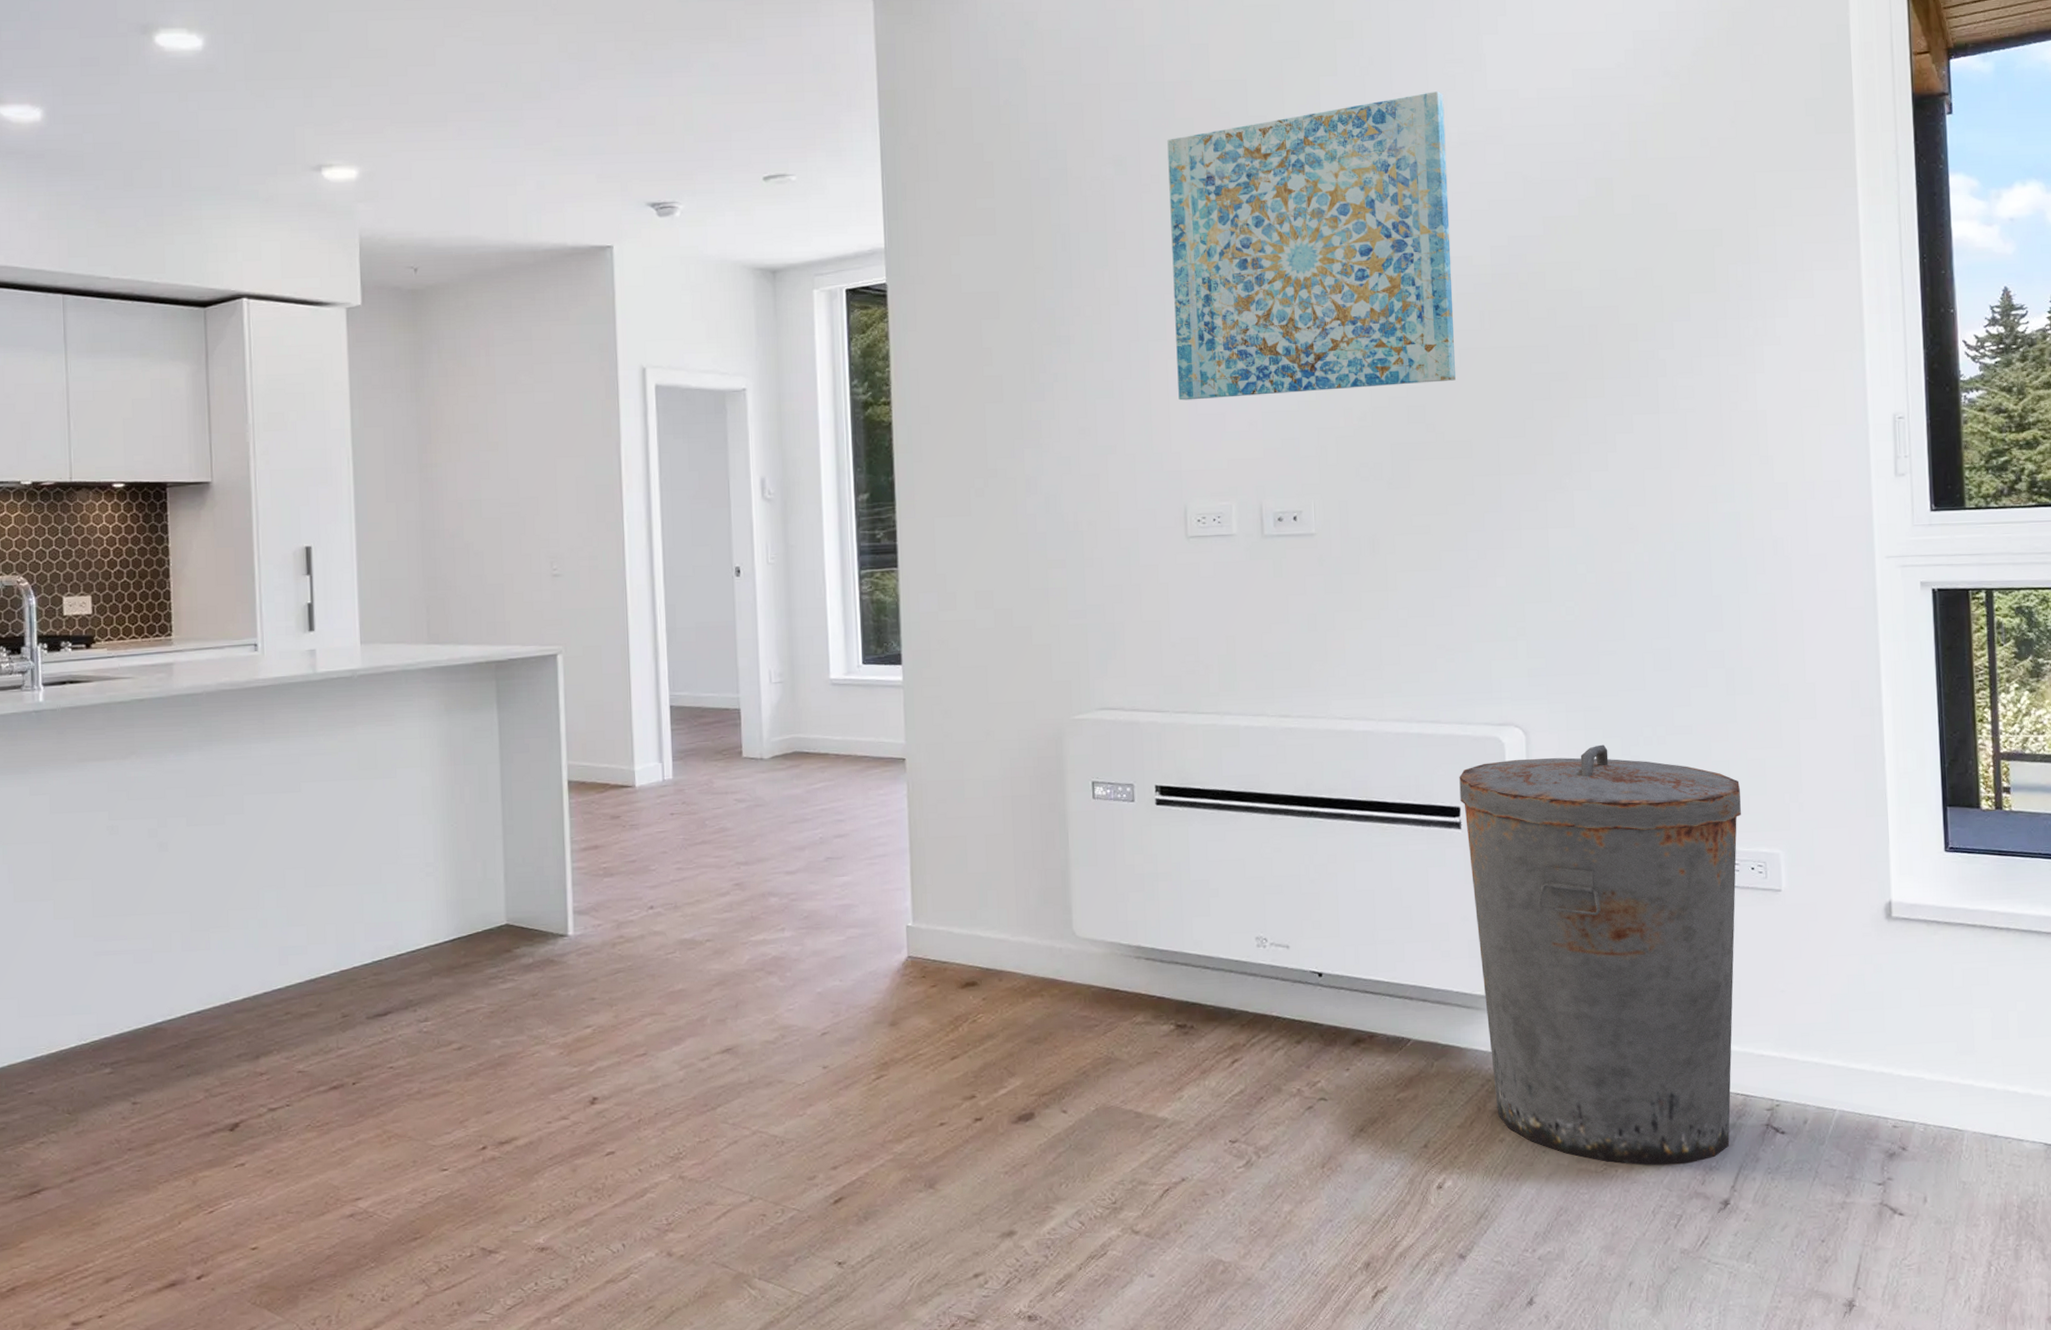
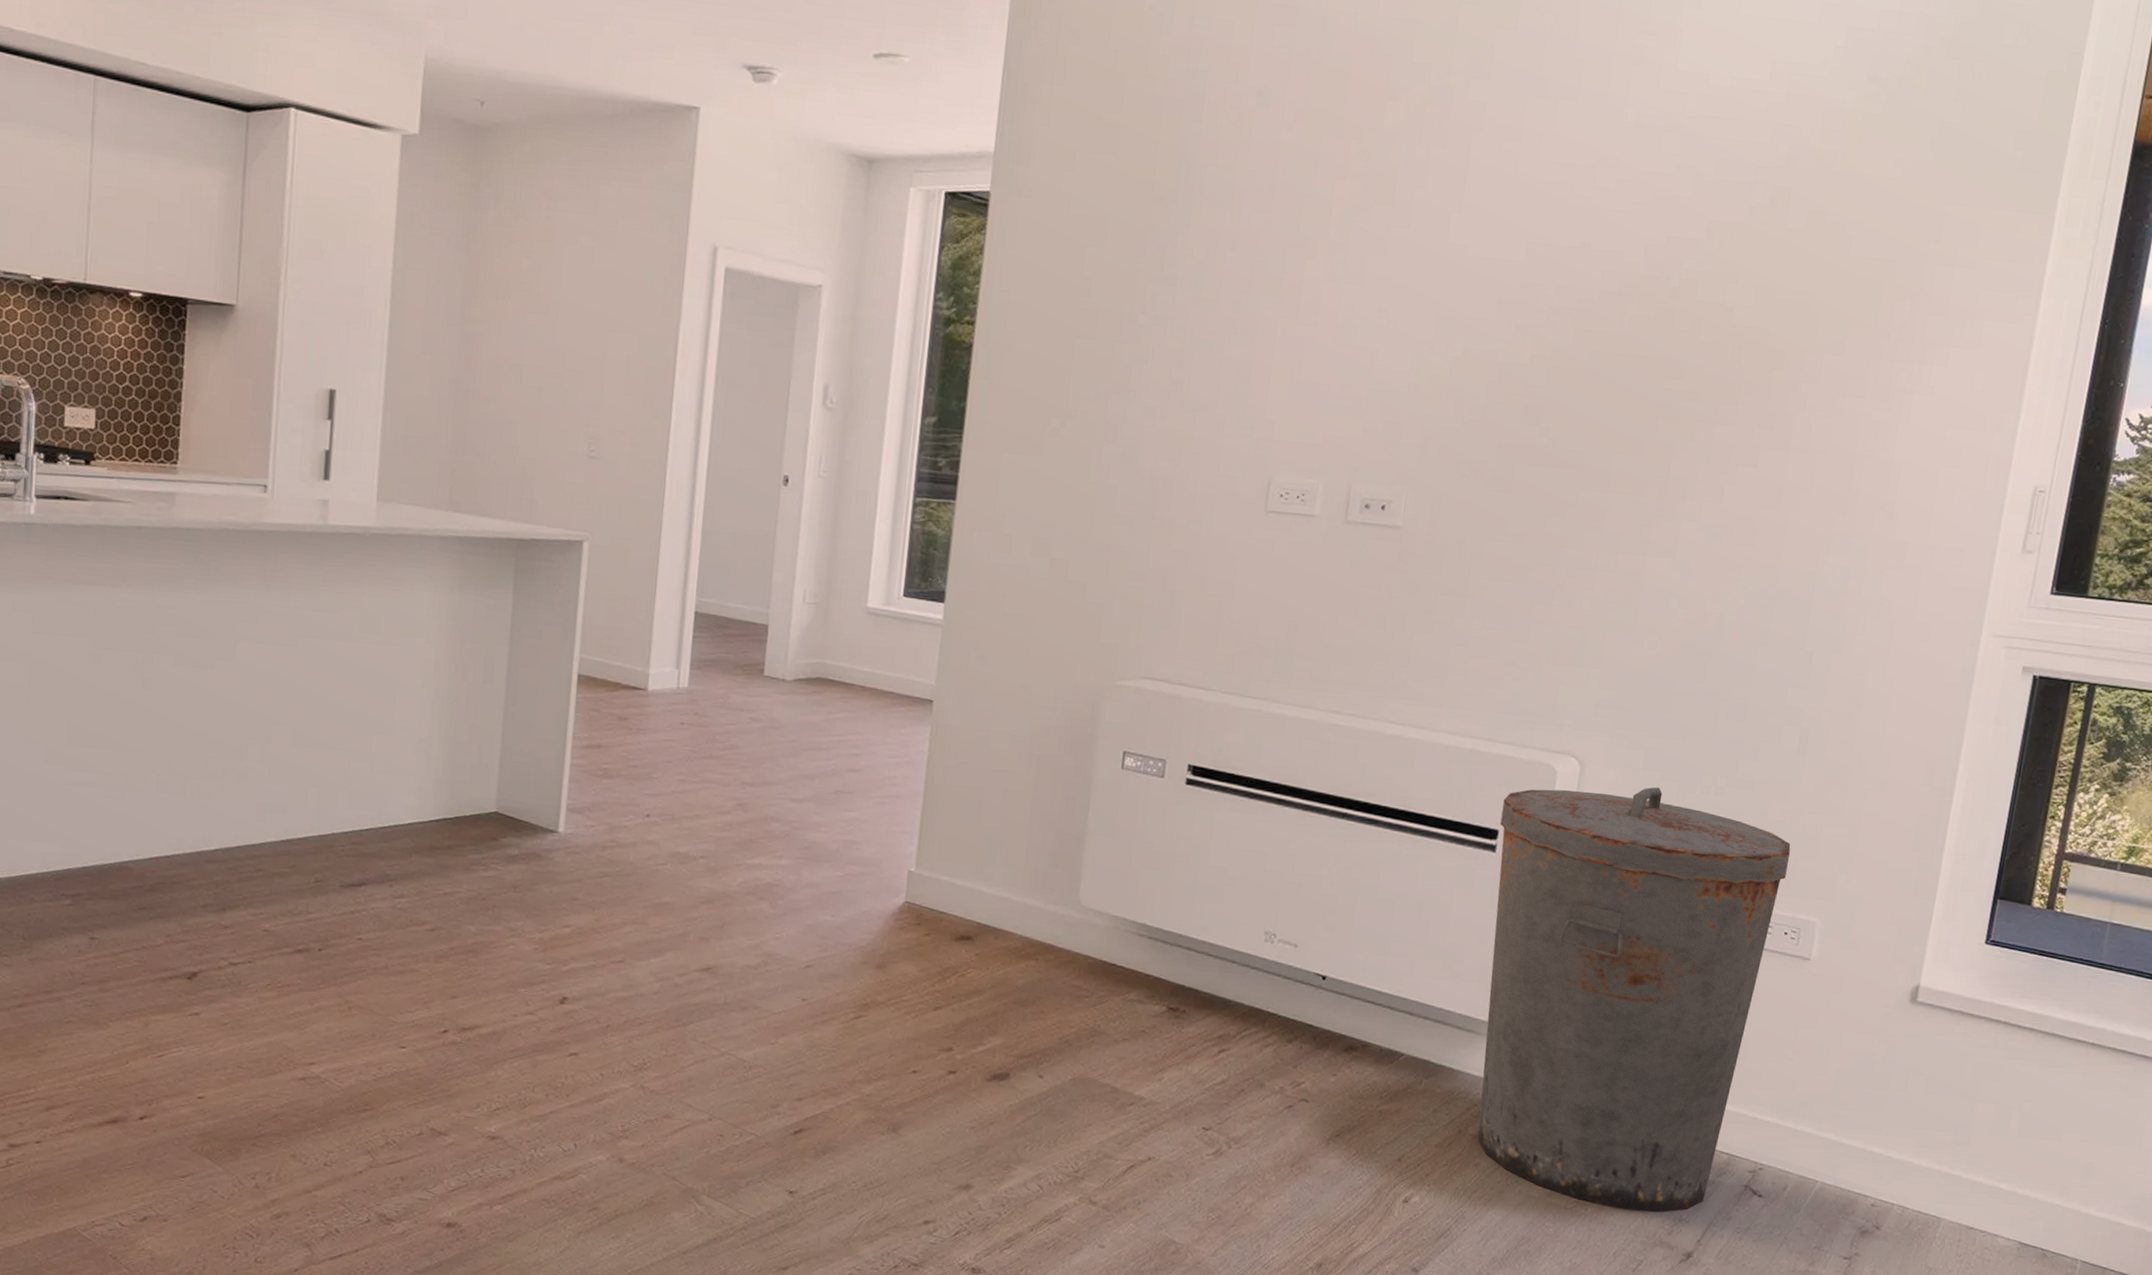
wall art: present [1167,91,1456,401] -> none [1282,63,1628,385]

